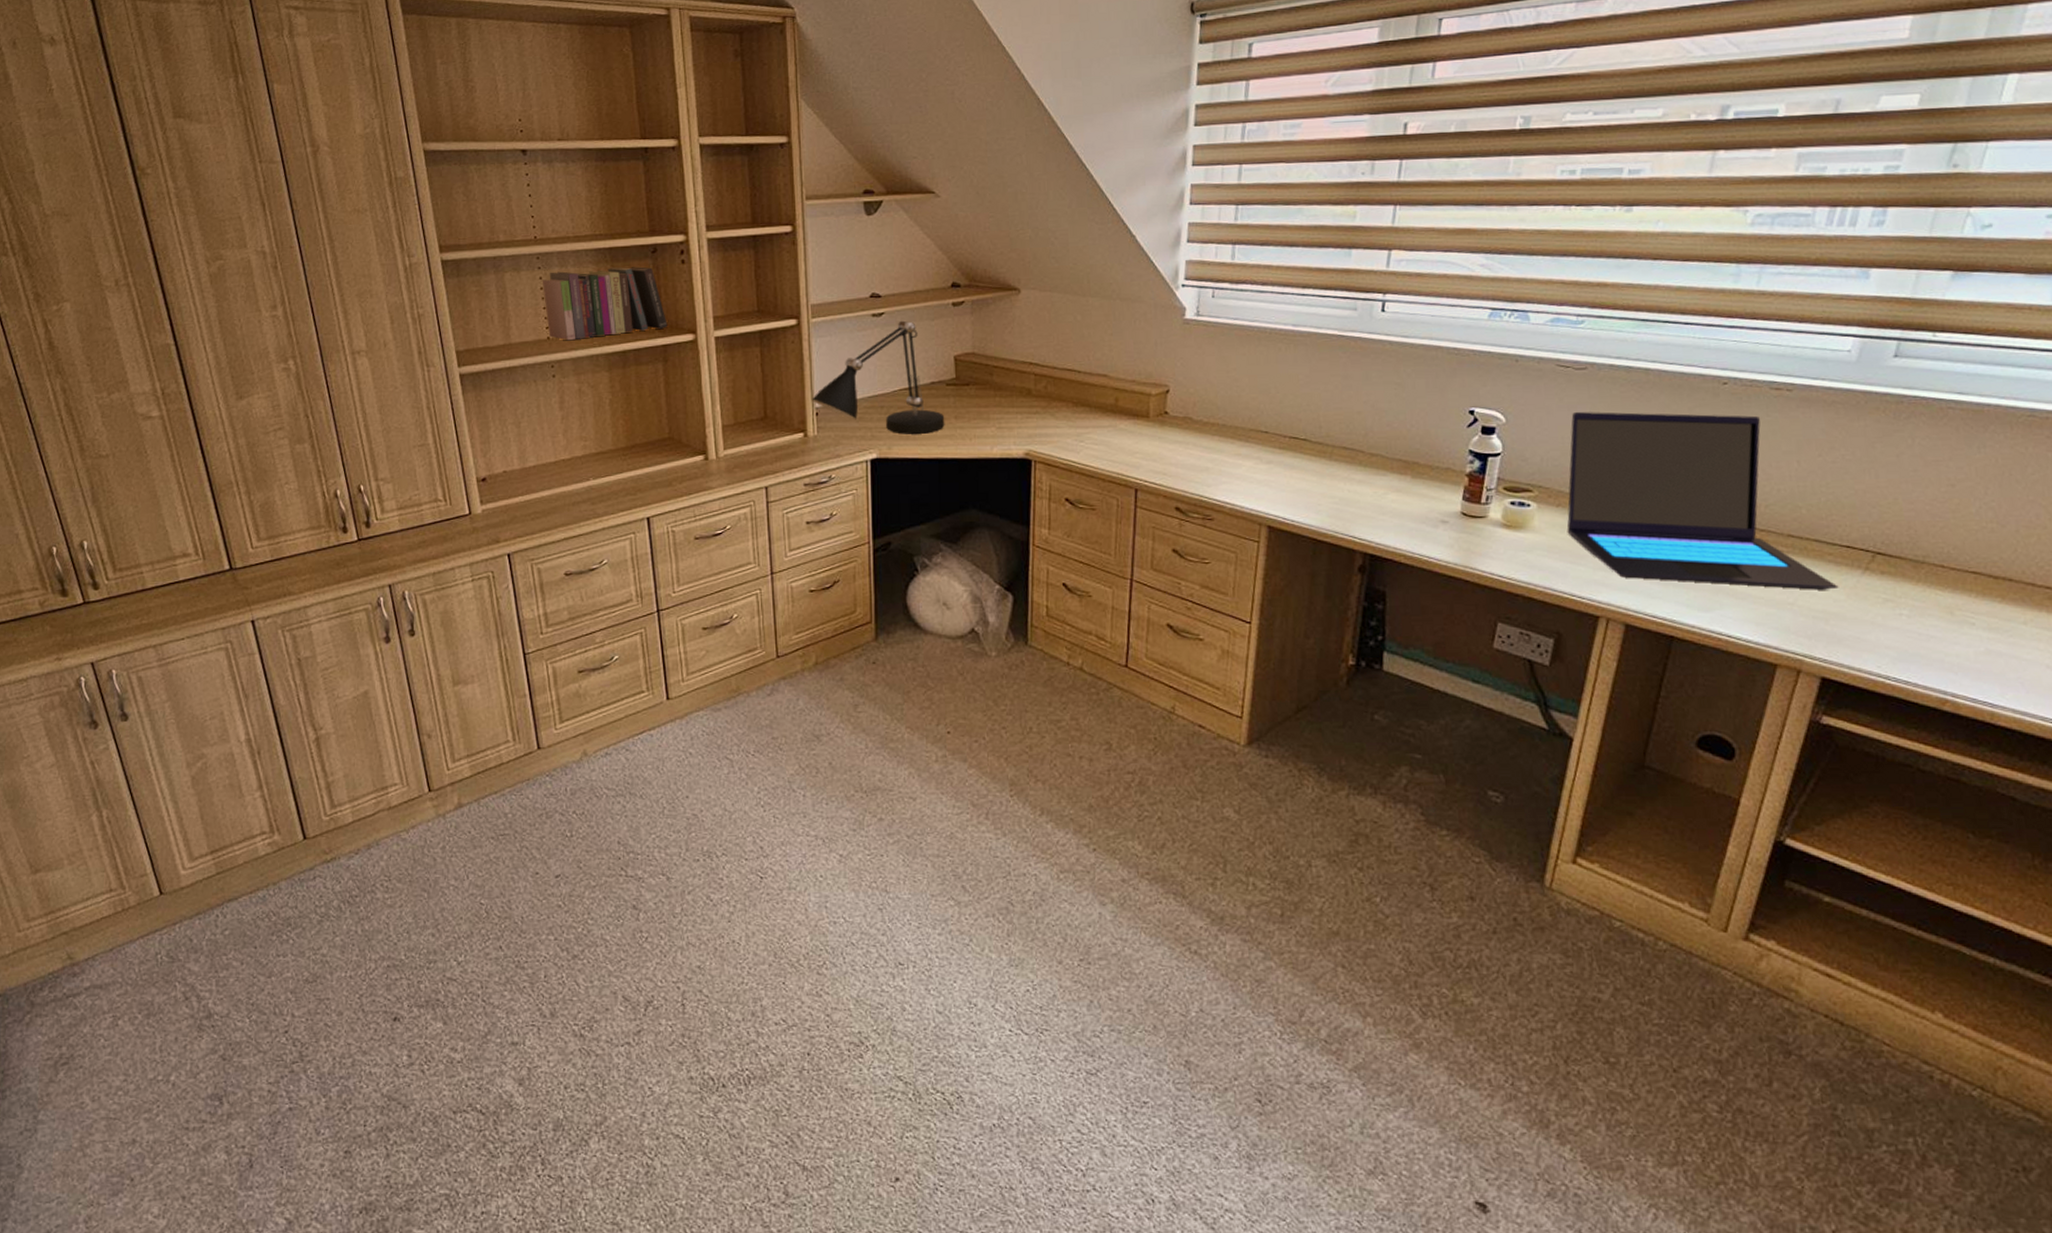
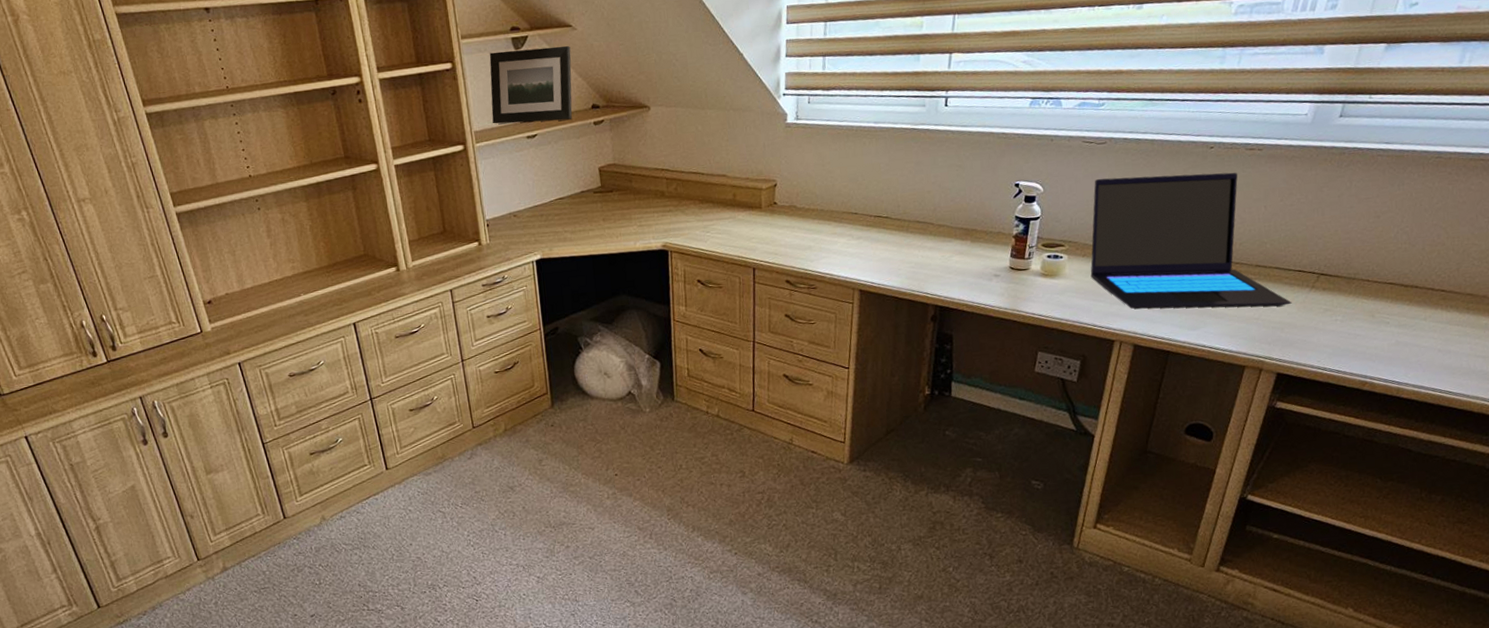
books: present [542,266,668,341] -> none [238,108,353,177]
desk lamp: present [811,320,945,434] -> none [481,140,595,237]
picture frame: none [833,214,932,299] -> present [489,45,573,124]

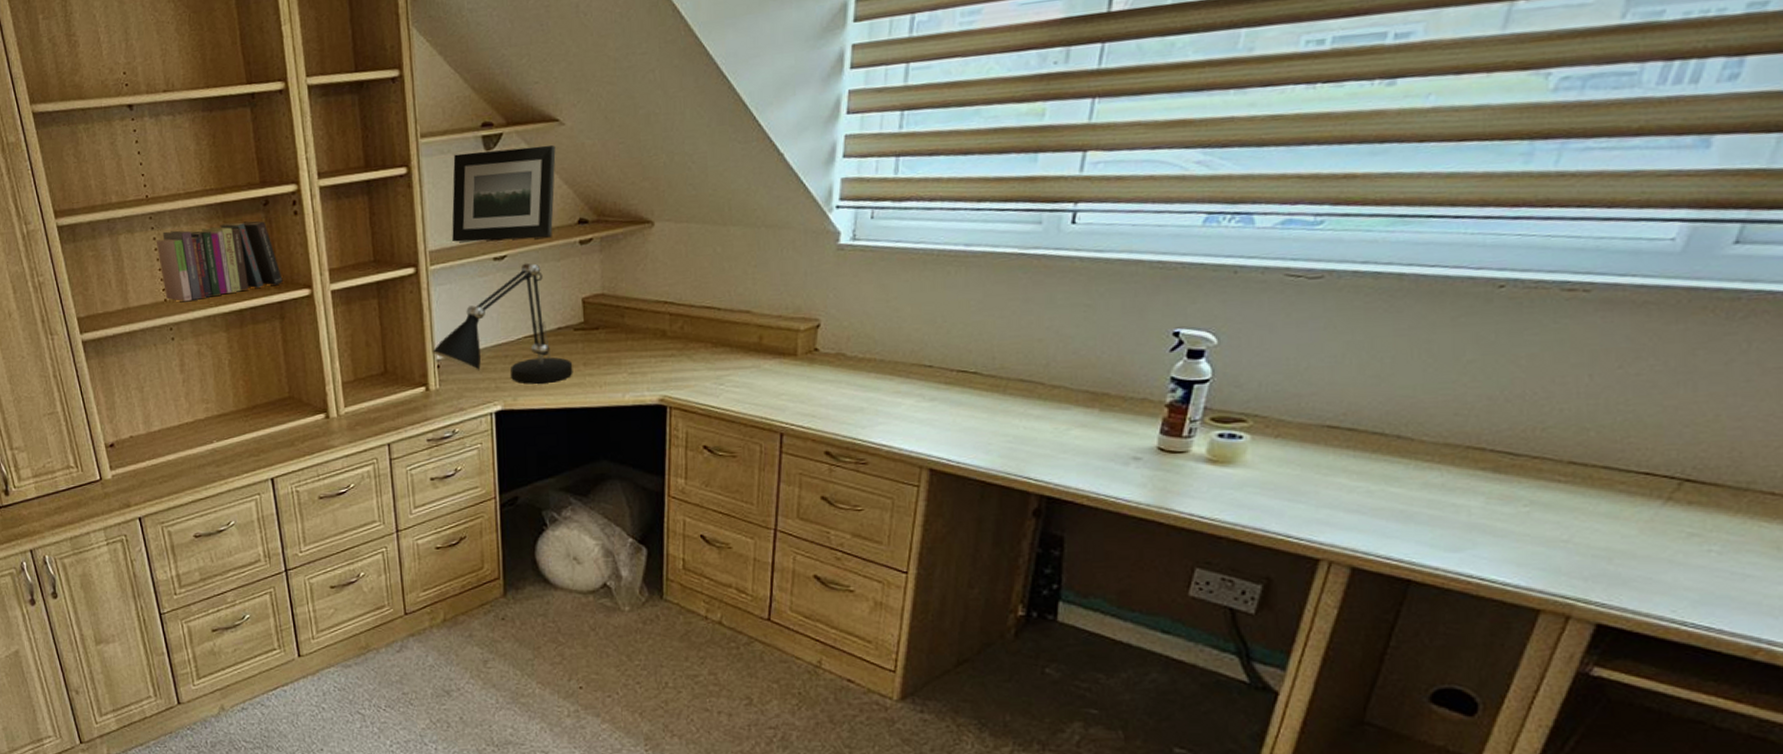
books: none [238,108,353,177] -> present [155,221,283,302]
desk lamp: none [481,140,595,237] -> present [432,263,573,384]
laptop: present [1090,172,1292,309] -> none [1286,323,1630,525]

